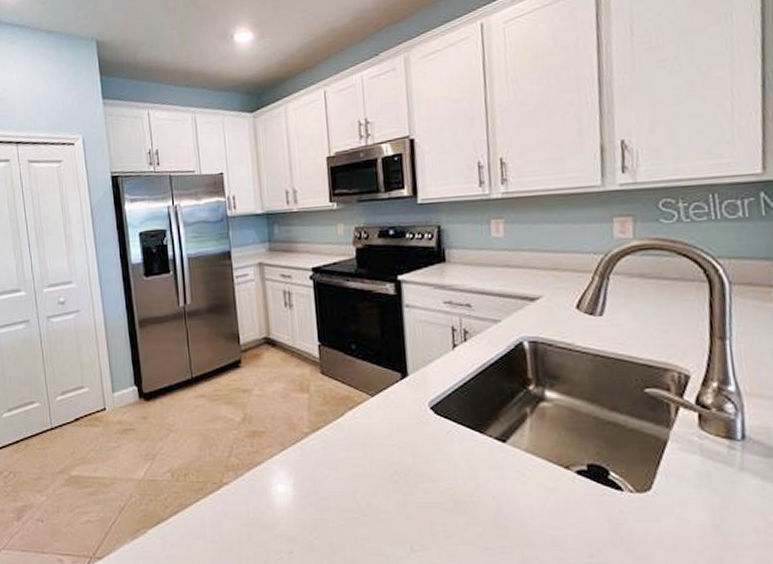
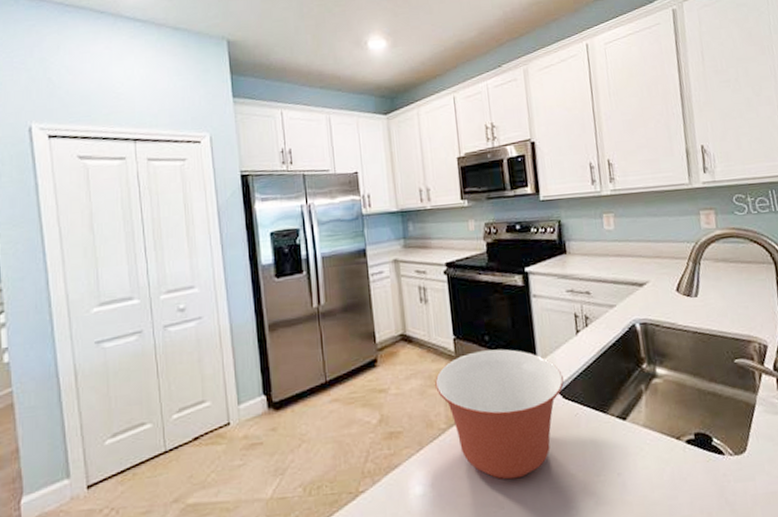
mixing bowl: none [298,358,436,489] -> present [435,349,564,480]

